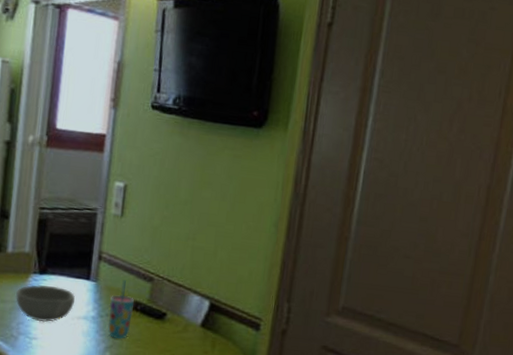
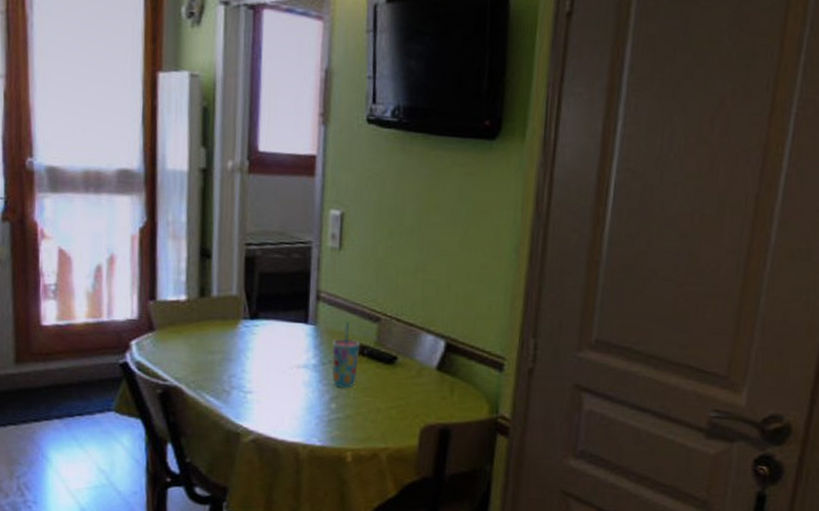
bowl: present [15,285,75,323] -> none [225,332,292,374]

